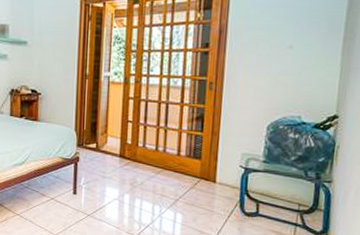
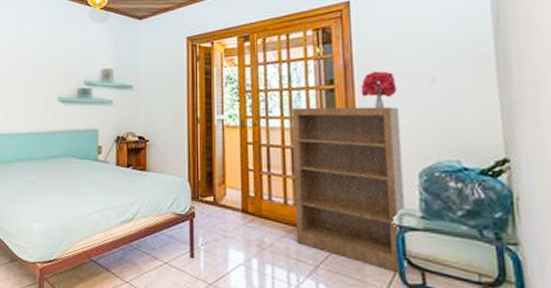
bookshelf: none [162,67,260,205] -> present [292,107,408,274]
bouquet: none [230,37,261,71] -> present [360,71,397,108]

